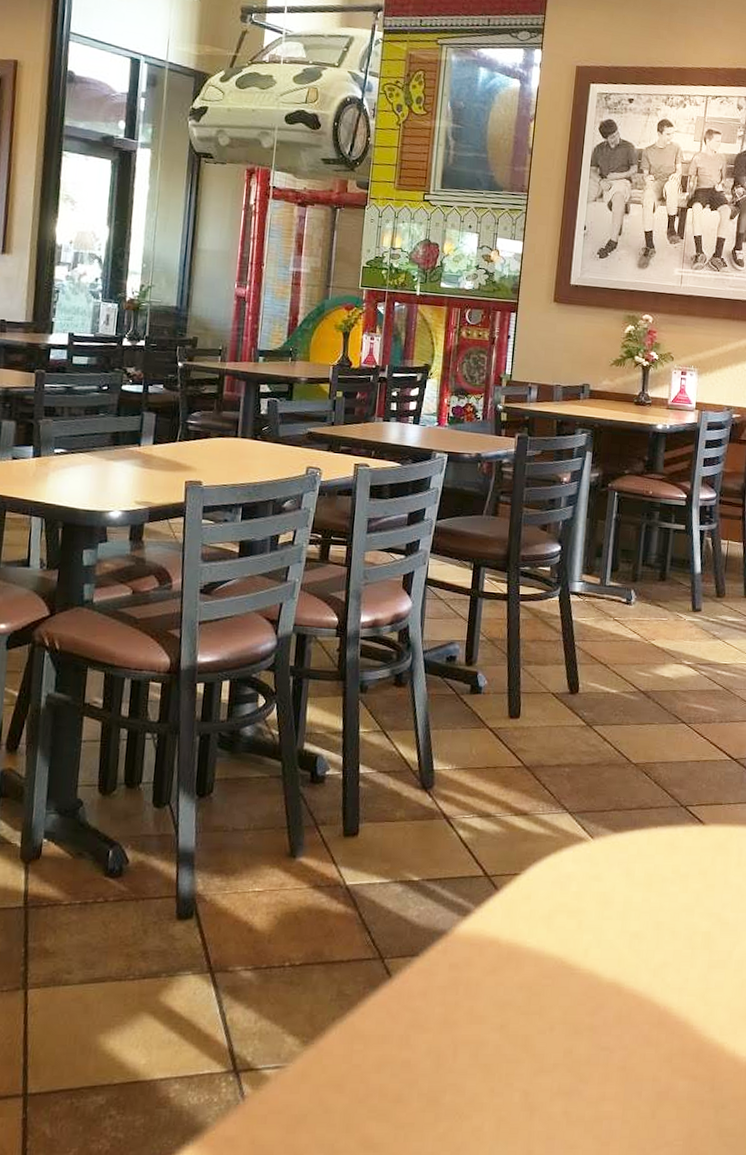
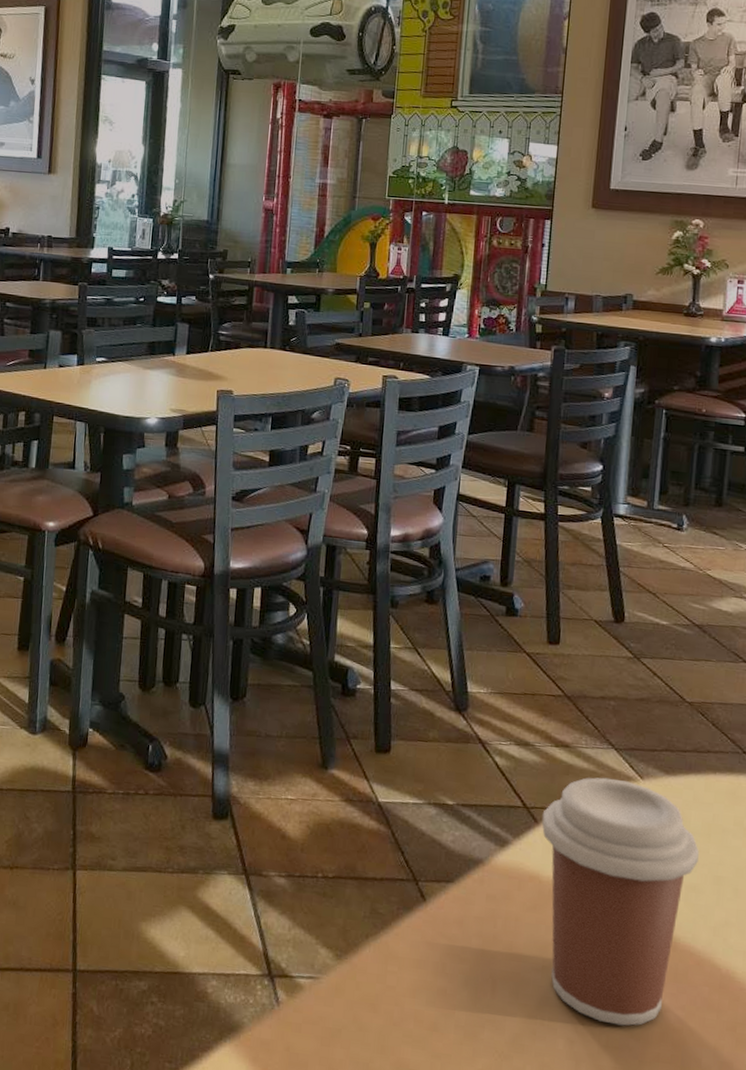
coffee cup: none [501,840,642,1072] -> present [541,777,699,1026]

